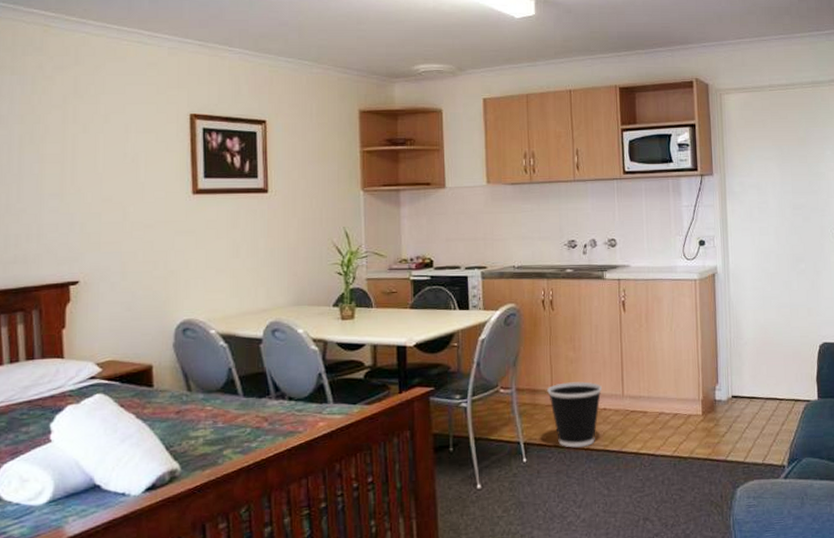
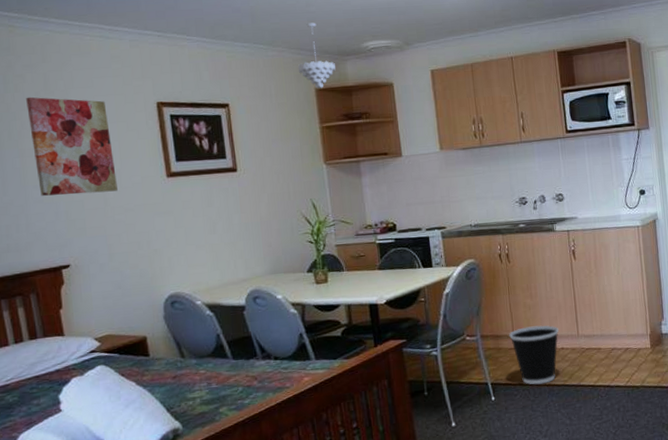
wall art: none [53,100,139,206] -> present [26,97,118,196]
pendant light: none [342,41,382,110] -> present [297,22,336,89]

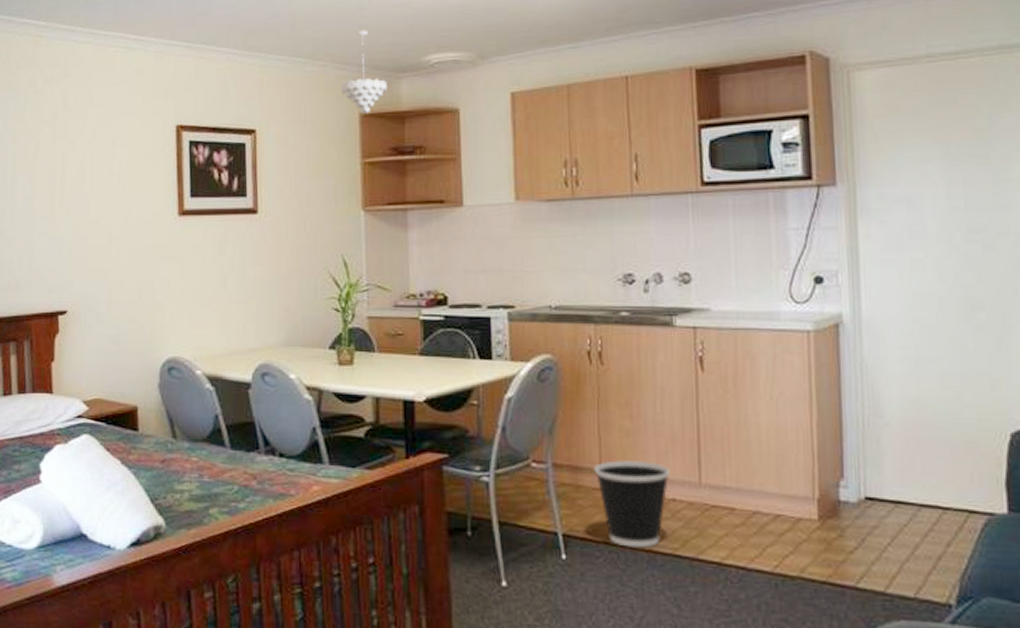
wall art: present [26,97,118,196] -> none [43,115,125,229]

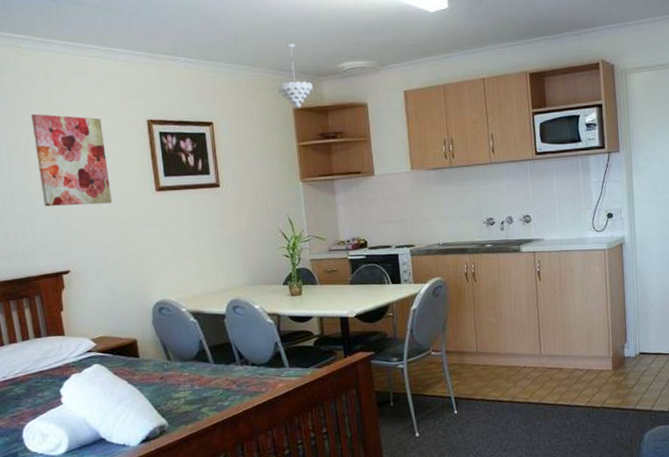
wall art: none [43,115,125,229] -> present [31,113,112,206]
wastebasket: present [594,460,670,548] -> none [473,343,522,401]

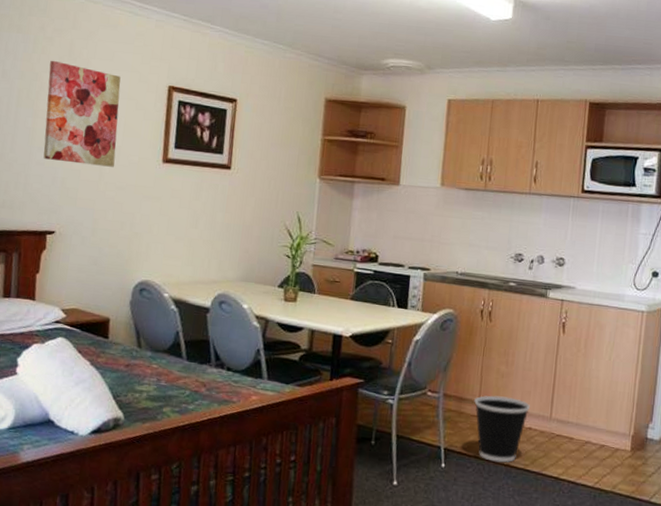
pendant light: present [277,43,313,108] -> none [312,30,351,100]
wastebasket: none [473,343,522,401] -> present [474,395,530,463]

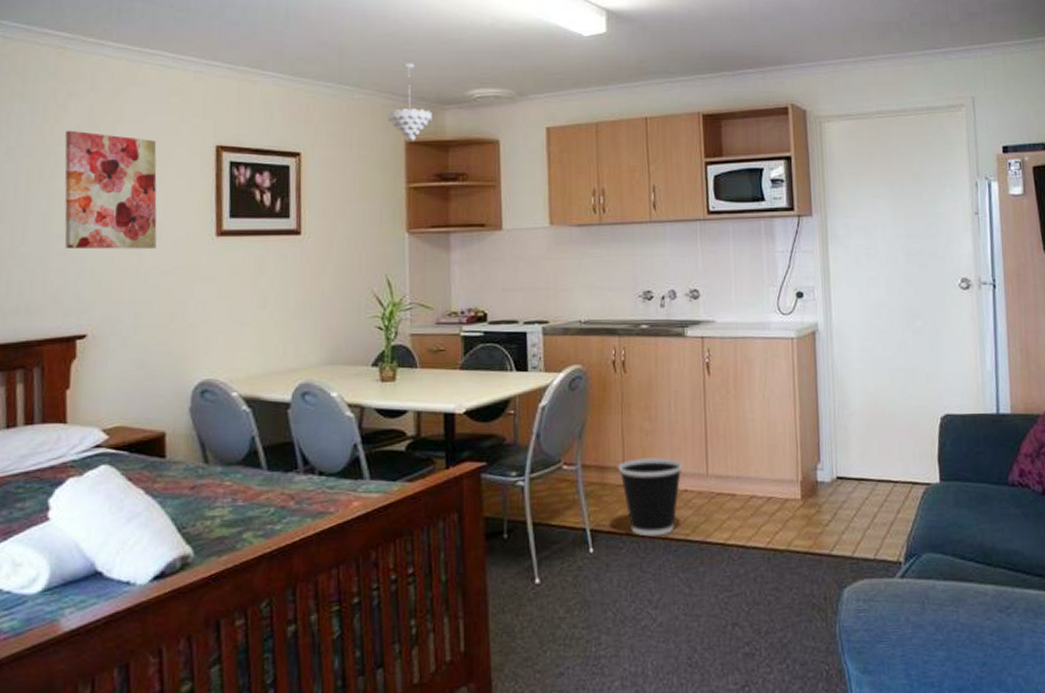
pendant light: none [312,30,351,100] -> present [387,63,432,141]

